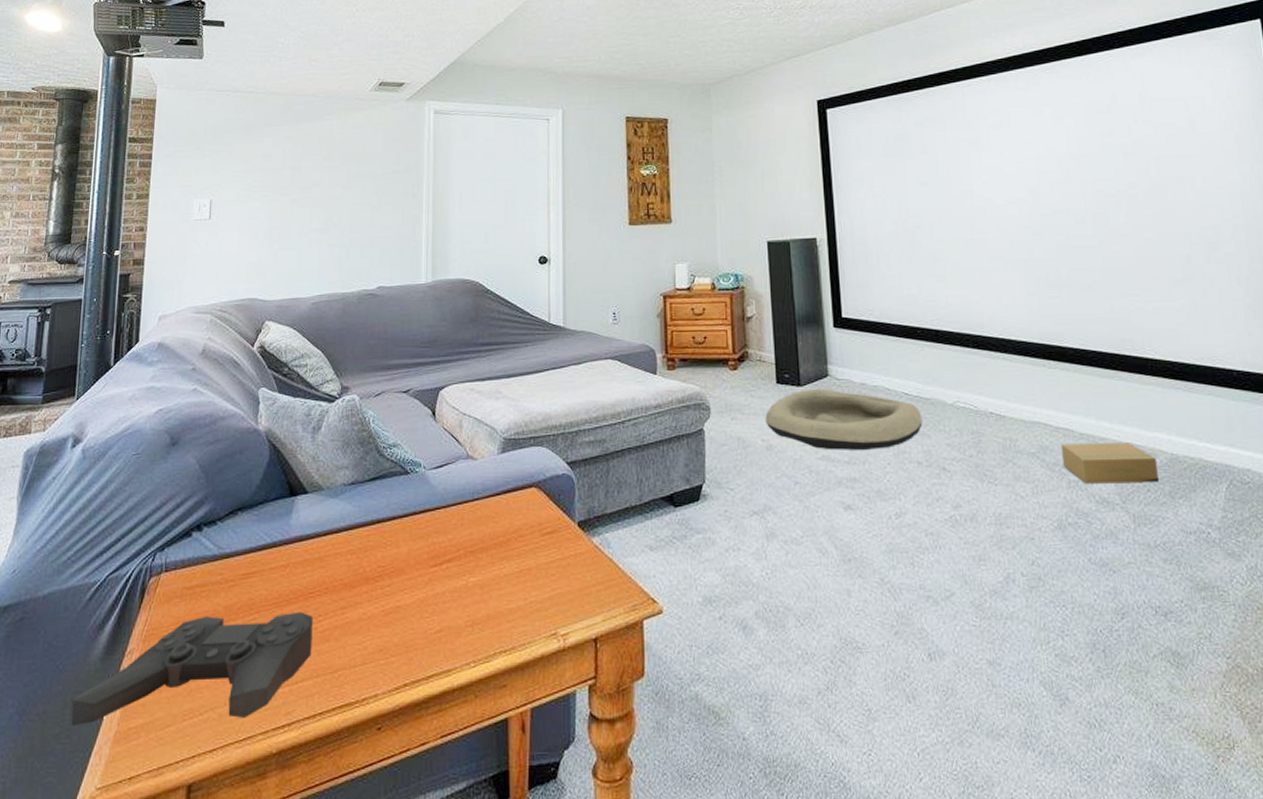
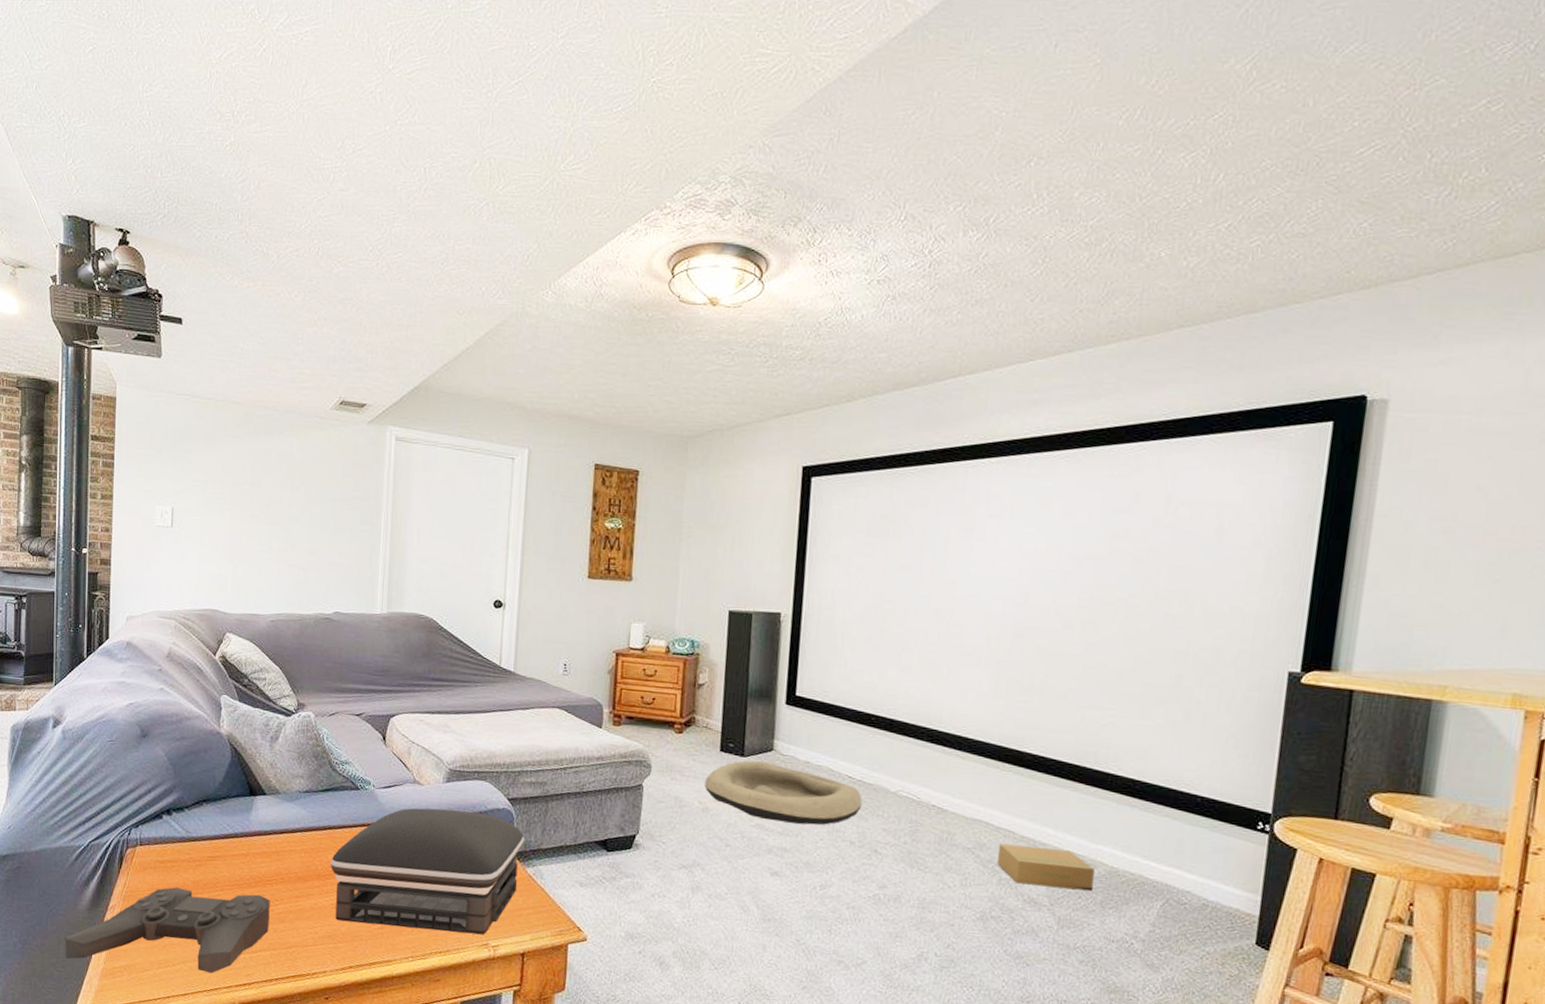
wireless router: none [380,483,588,630] -> present [330,808,525,935]

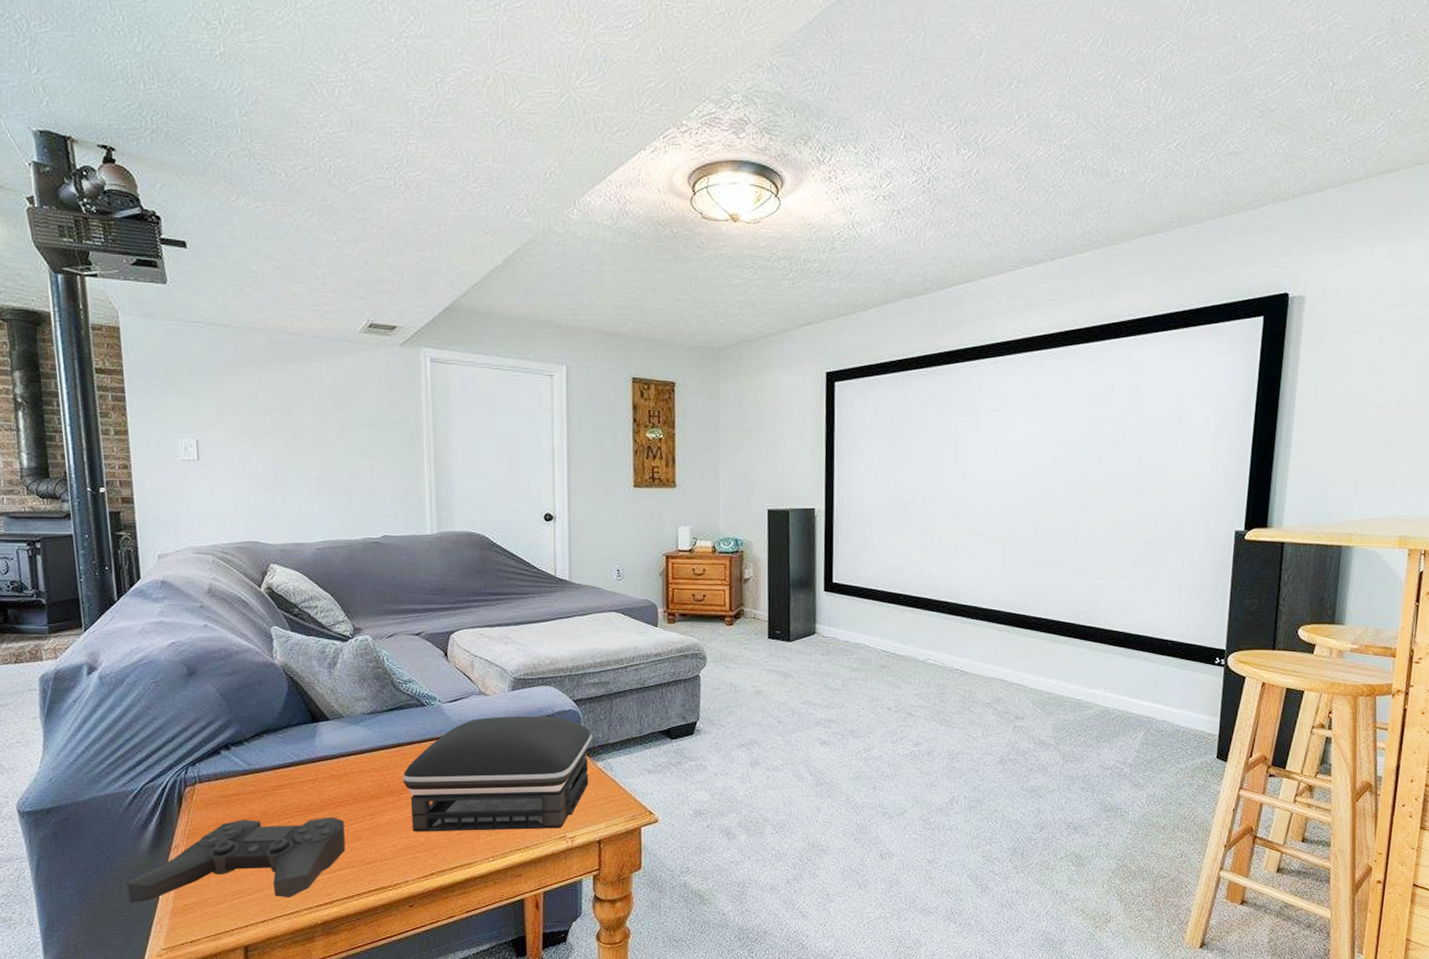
dog bed: present [704,760,862,825] -> none [756,644,896,697]
box: present [996,843,1095,892] -> none [1011,696,1090,729]

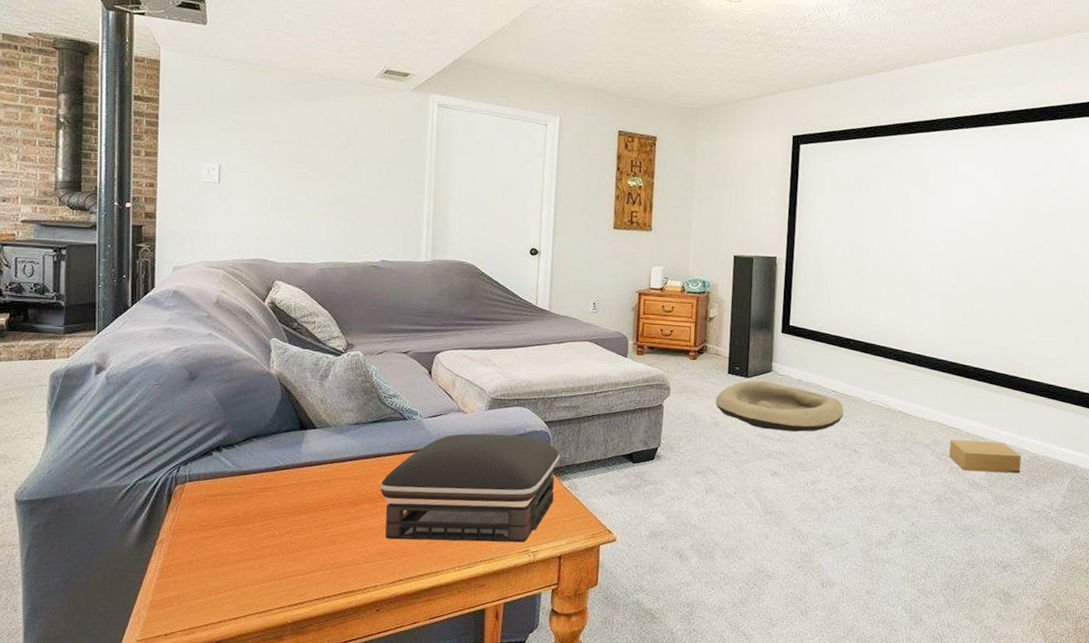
game controller: present [127,817,346,903] -> none [111,518,322,596]
dog bed: none [756,644,896,697] -> present [715,380,844,432]
box: none [1011,696,1090,729] -> present [948,439,1021,474]

